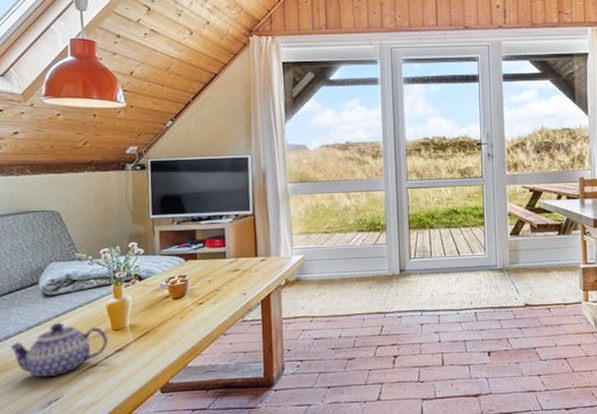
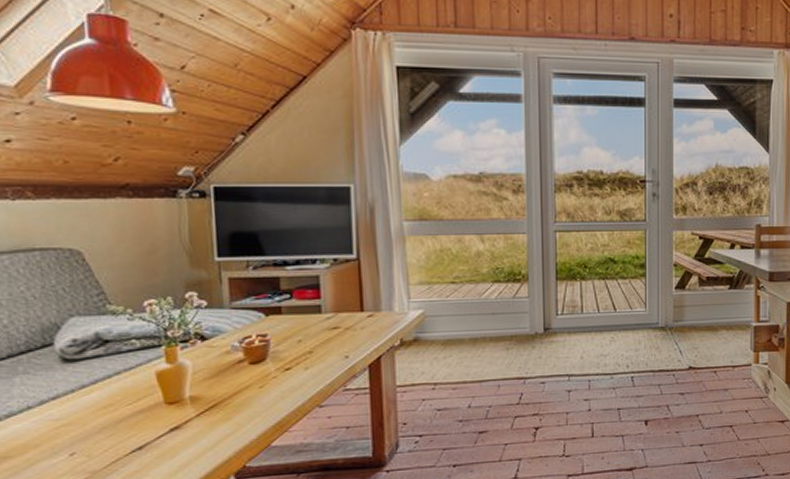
teapot: present [9,322,108,378] -> none [12,394,159,466]

